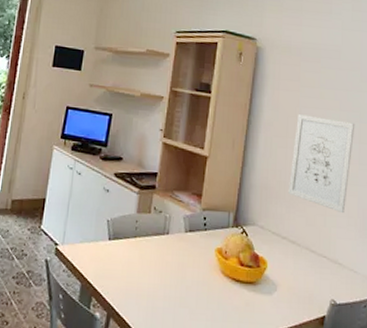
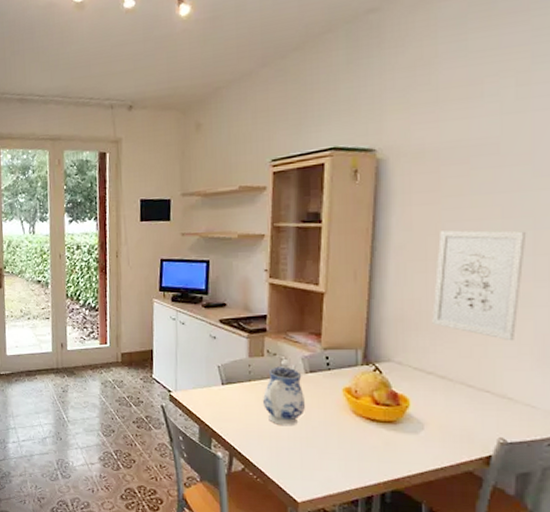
teapot: none [145,217,182,286] -> present [263,359,305,427]

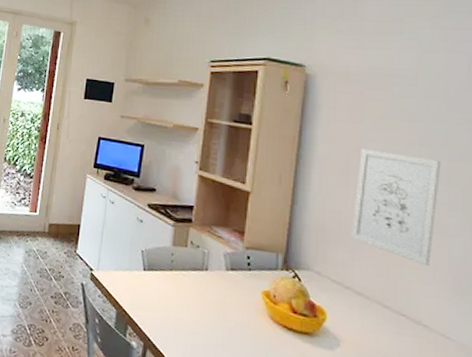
teapot: present [263,359,305,427] -> none [182,253,224,324]

